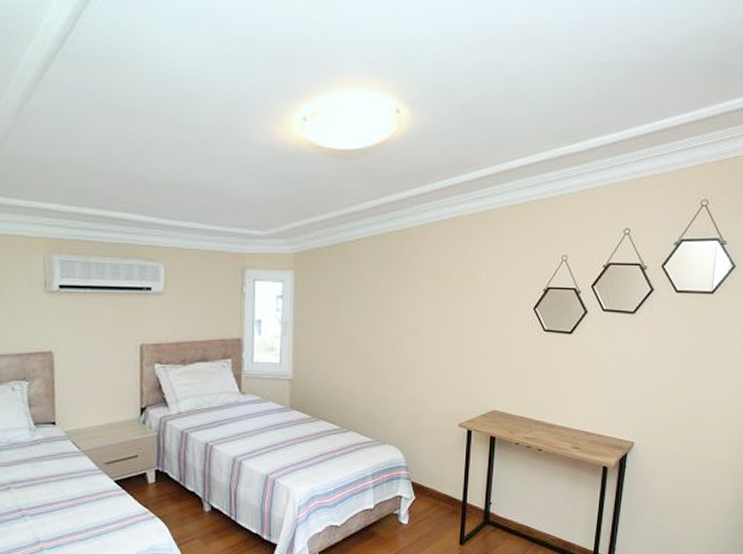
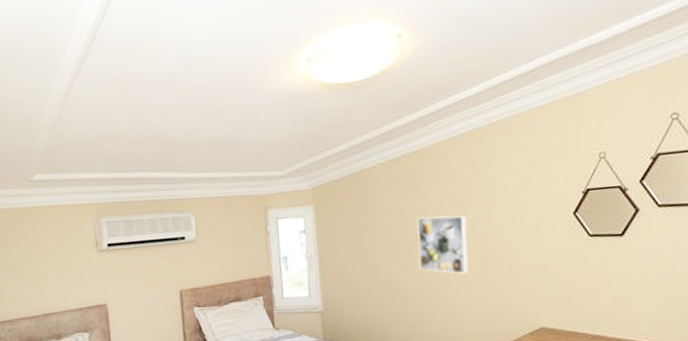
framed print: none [391,296,440,354] -> present [416,215,469,274]

